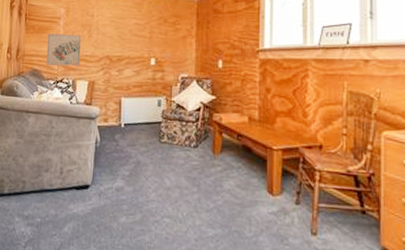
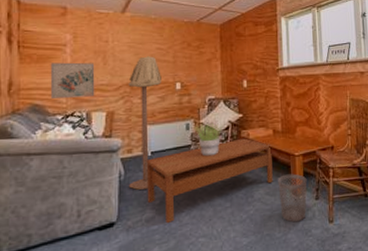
floor lamp: none [102,31,138,159] -> present [128,56,162,190]
coffee table: none [118,122,246,197] -> present [146,138,273,224]
potted plant: none [165,102,195,136] -> present [194,123,224,157]
wastebasket: none [251,168,286,225] -> present [278,173,307,223]

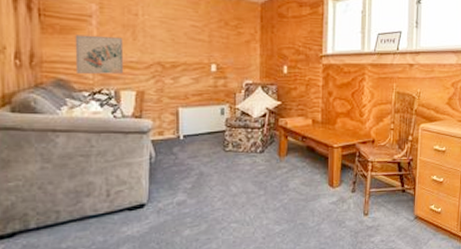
floor lamp: present [128,56,162,190] -> none [159,33,196,173]
coffee table: present [146,138,273,224] -> none [178,126,310,208]
potted plant: present [194,123,224,157] -> none [229,109,261,143]
wastebasket: present [278,173,307,223] -> none [314,165,345,213]

